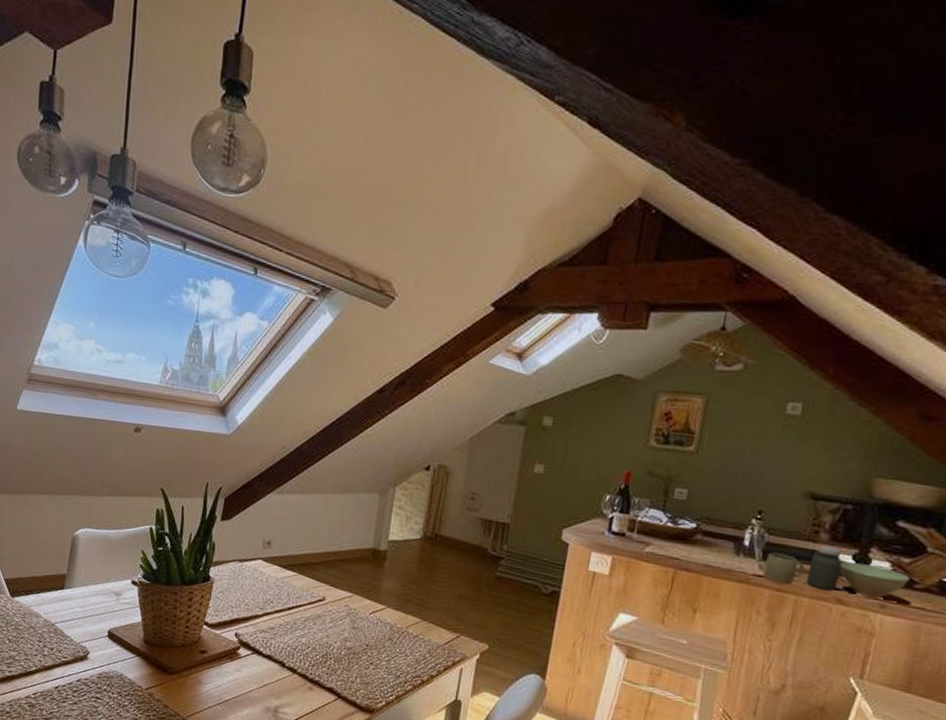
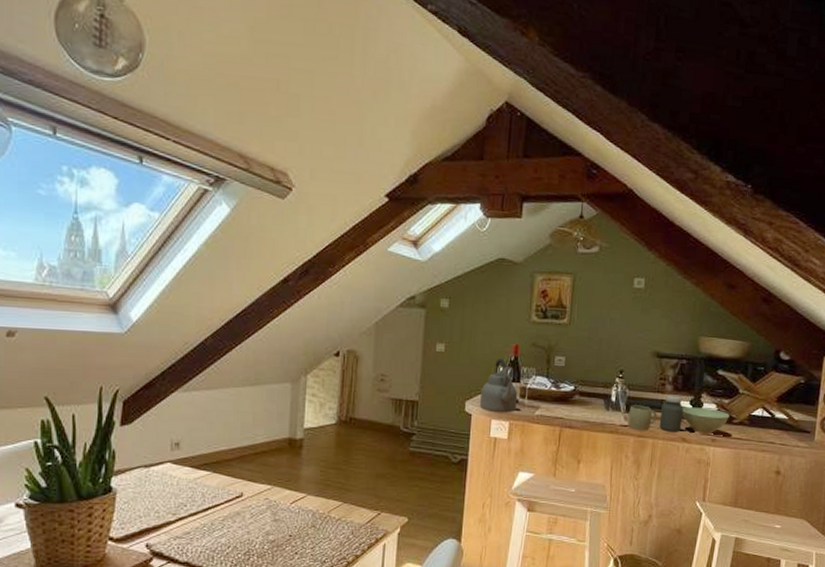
kettle: none [578,485,626,547] -> present [479,359,518,413]

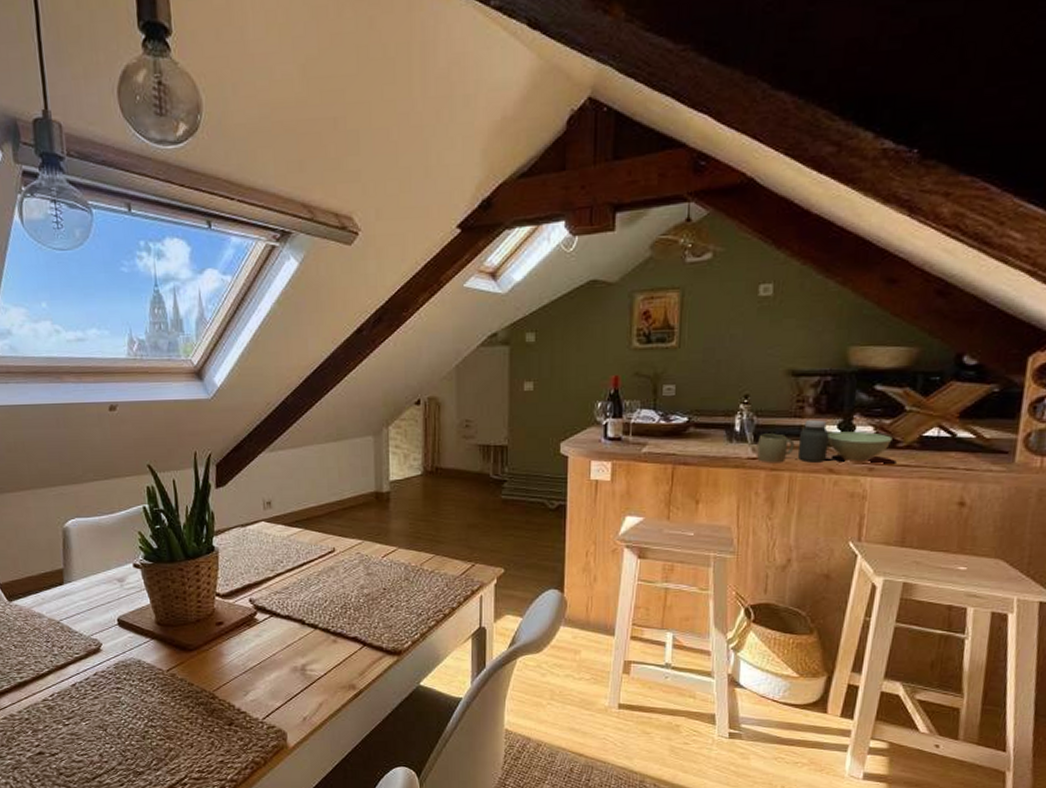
kettle: present [479,359,518,413] -> none [576,393,621,453]

